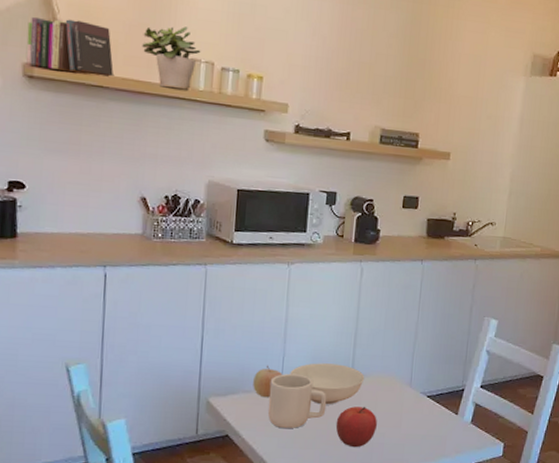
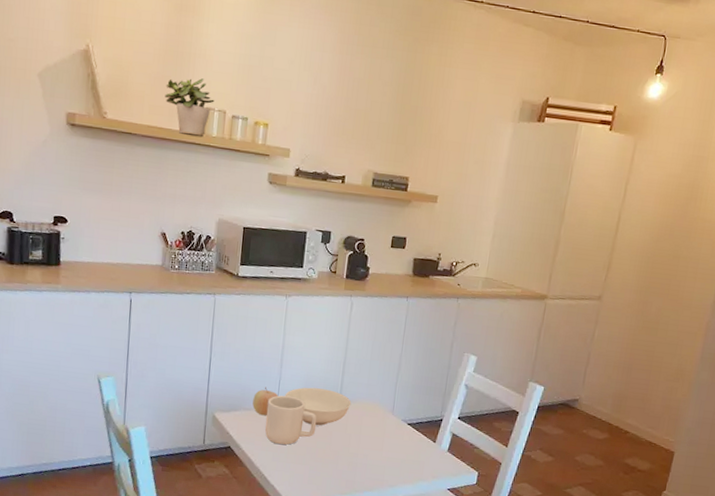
books: present [26,17,114,77] -> none [70,72,141,125]
fruit: present [335,406,377,448] -> none [324,429,361,466]

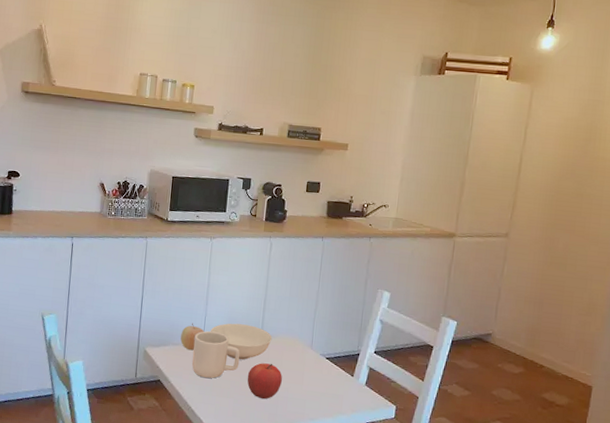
potted plant: present [165,78,215,138] -> none [105,49,148,99]
fruit: none [324,429,361,466] -> present [247,363,282,400]

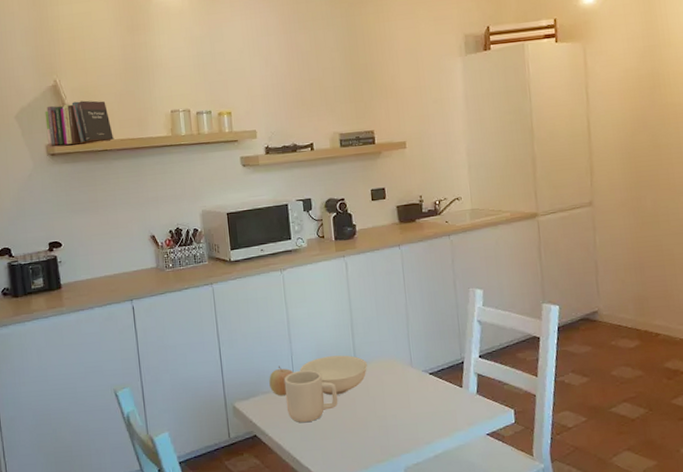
books: none [24,48,84,90] -> present [45,100,114,148]
fruit: present [247,363,282,400] -> none [349,391,388,433]

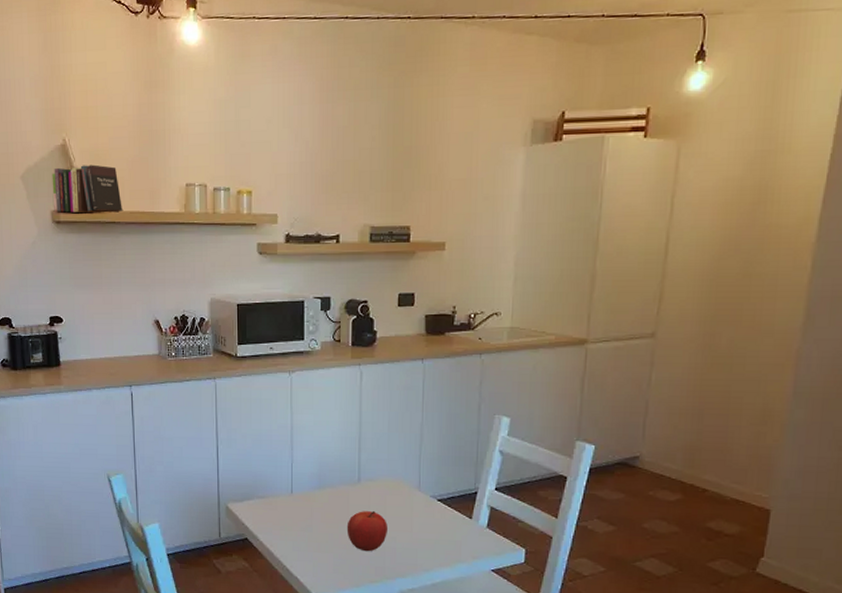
fruit: present [269,365,294,396] -> none [266,471,293,503]
mug: present [284,369,338,423] -> none [281,479,336,533]
bowl: present [300,355,368,395] -> none [299,468,372,510]
fruit: none [349,391,388,433] -> present [346,510,387,552]

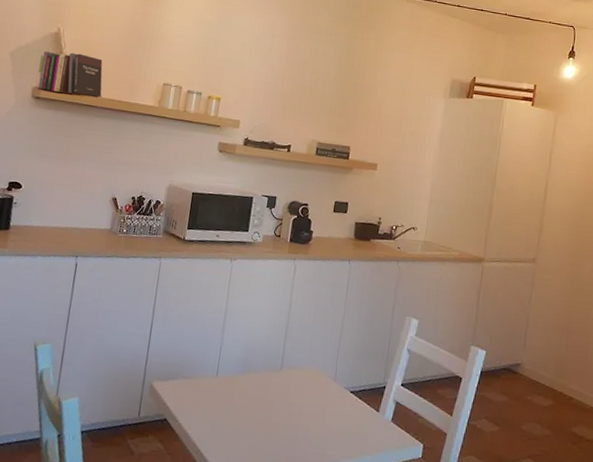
fruit: present [346,510,387,552] -> none [264,398,303,440]

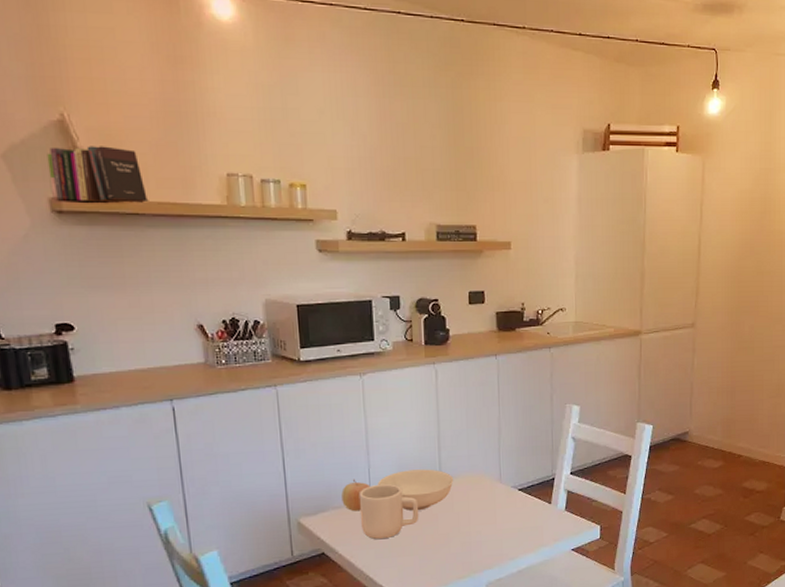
fruit: none [192,353,219,385] -> present [341,479,371,512]
mug: none [203,362,258,417] -> present [358,483,419,540]
bowl: none [226,353,293,395] -> present [377,469,454,511]

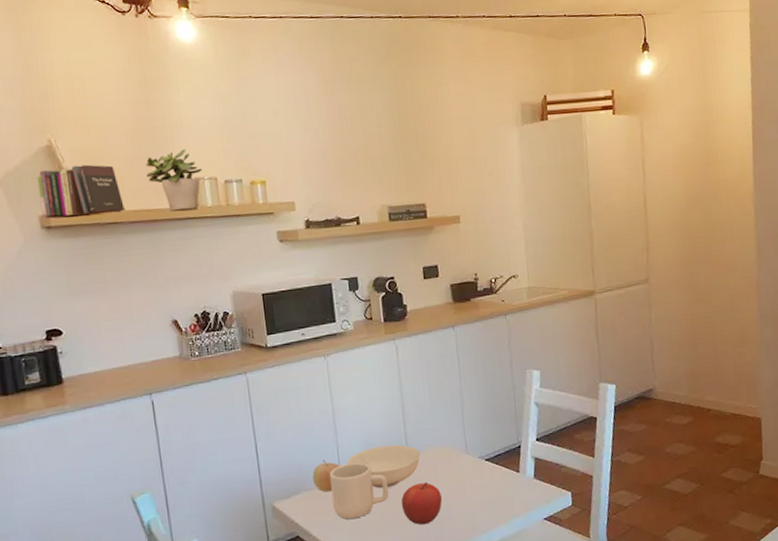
potted plant: none [173,140,236,209] -> present [146,149,202,212]
fruit: none [430,507,472,549] -> present [401,481,442,525]

